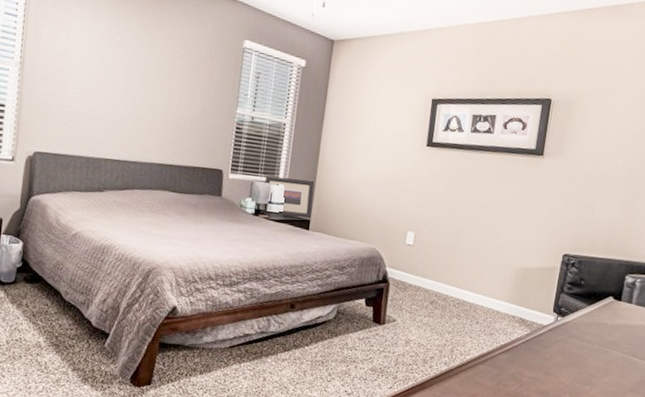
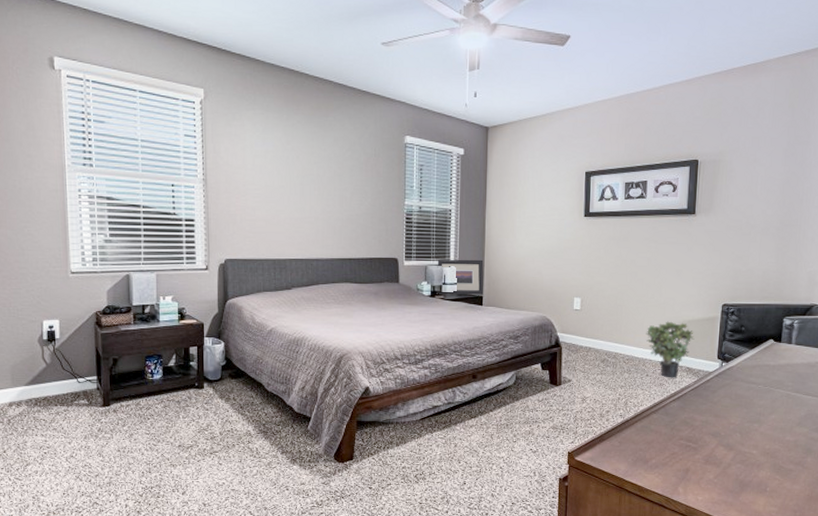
potted plant: none [480,266,531,327] -> present [646,321,695,377]

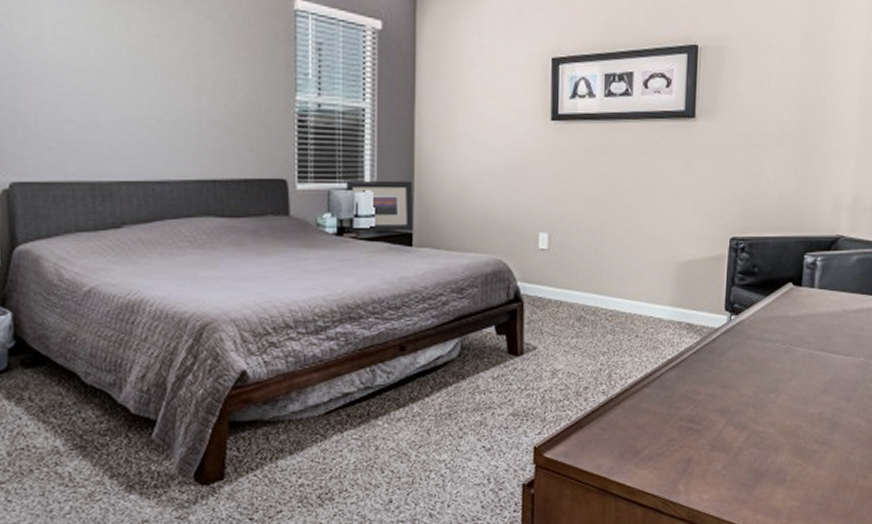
potted plant: present [646,321,695,377] -> none [634,262,696,338]

